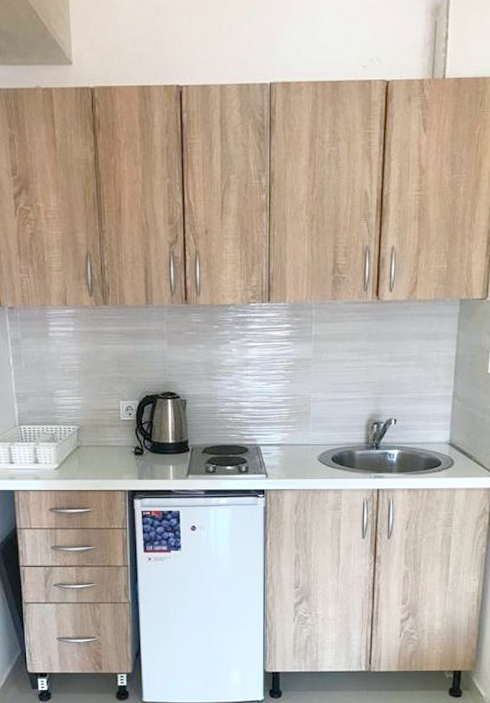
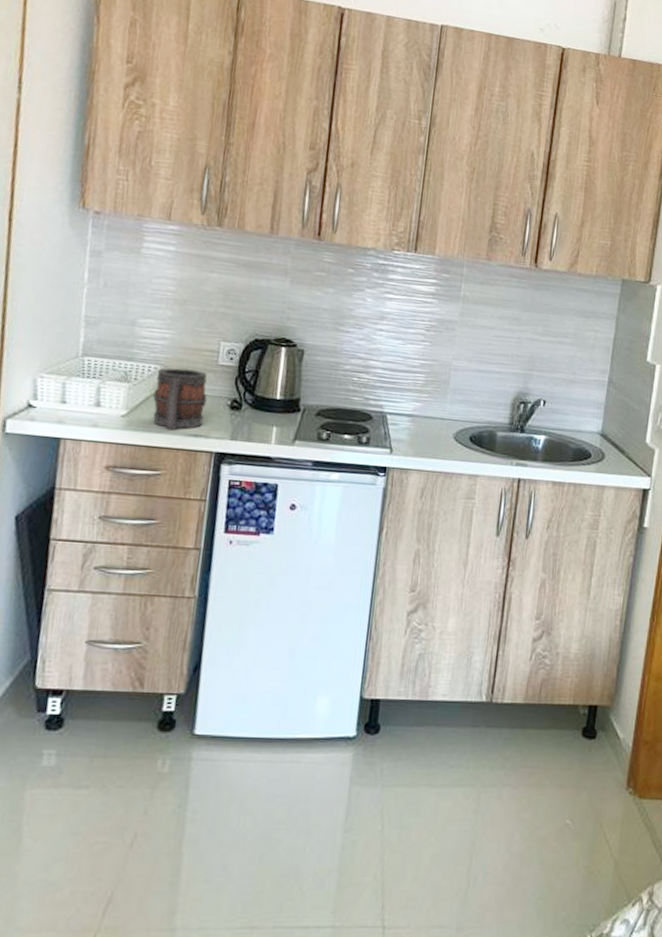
mug: none [75,427,116,475] -> present [153,368,207,429]

